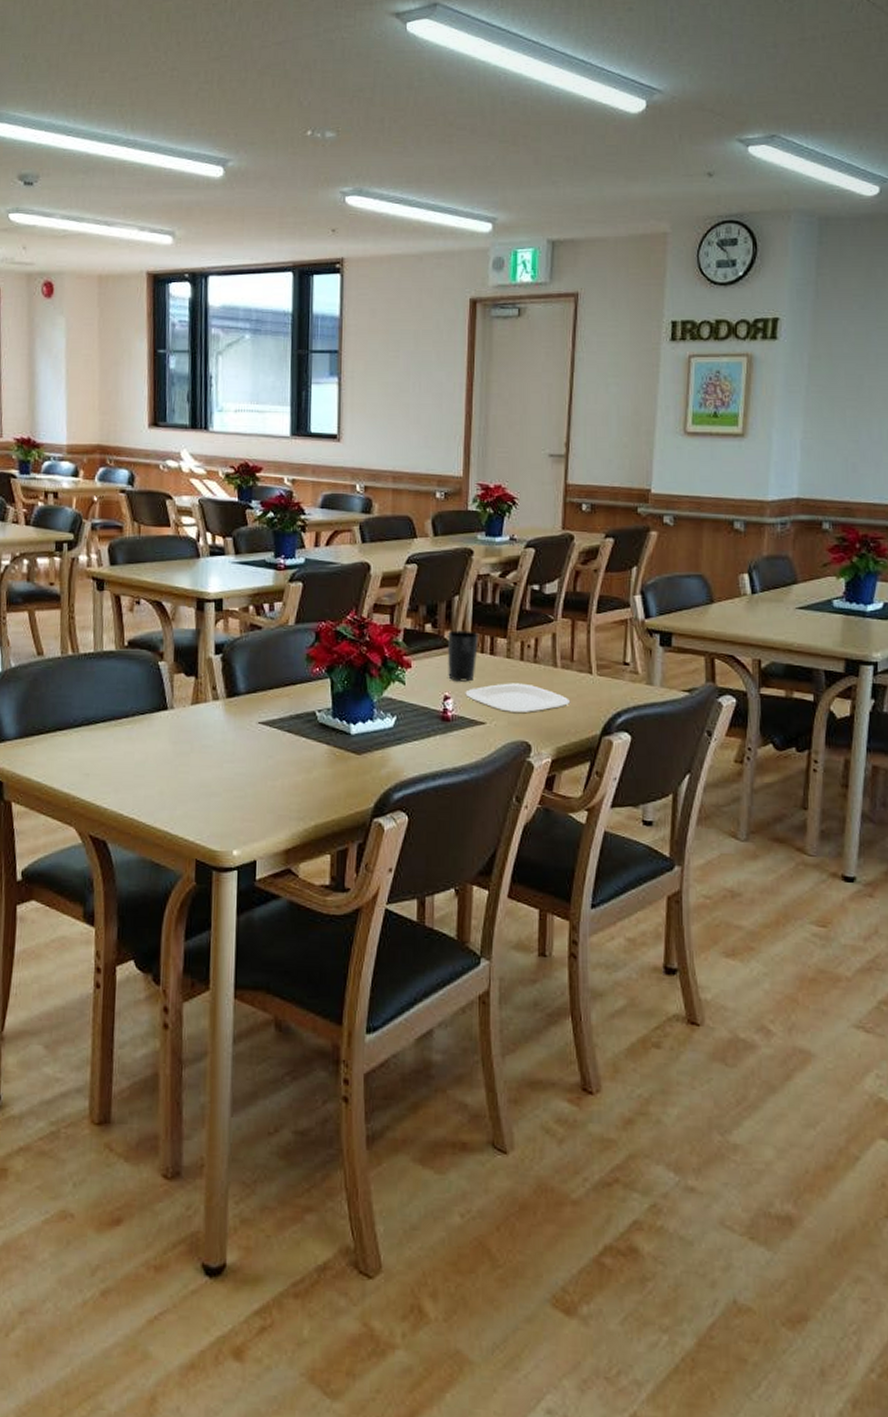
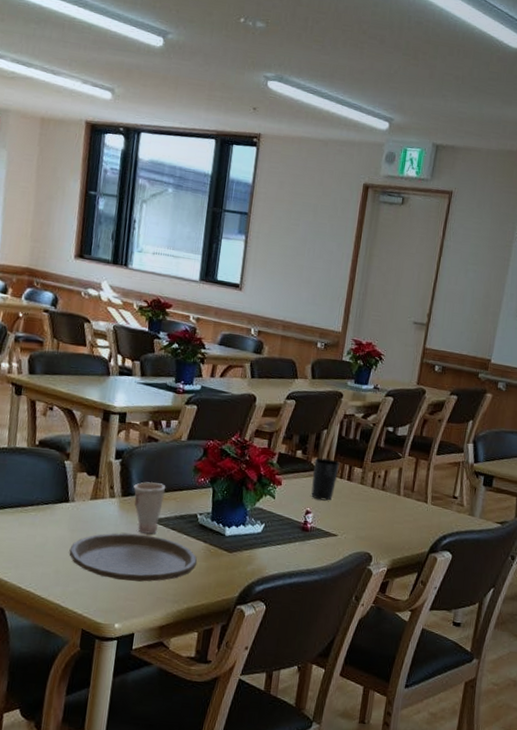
plate: none [173,740,322,798] -> present [69,533,198,582]
cup: none [239,677,276,741] -> present [133,481,166,535]
plate: present [465,683,571,714] -> none [323,504,408,531]

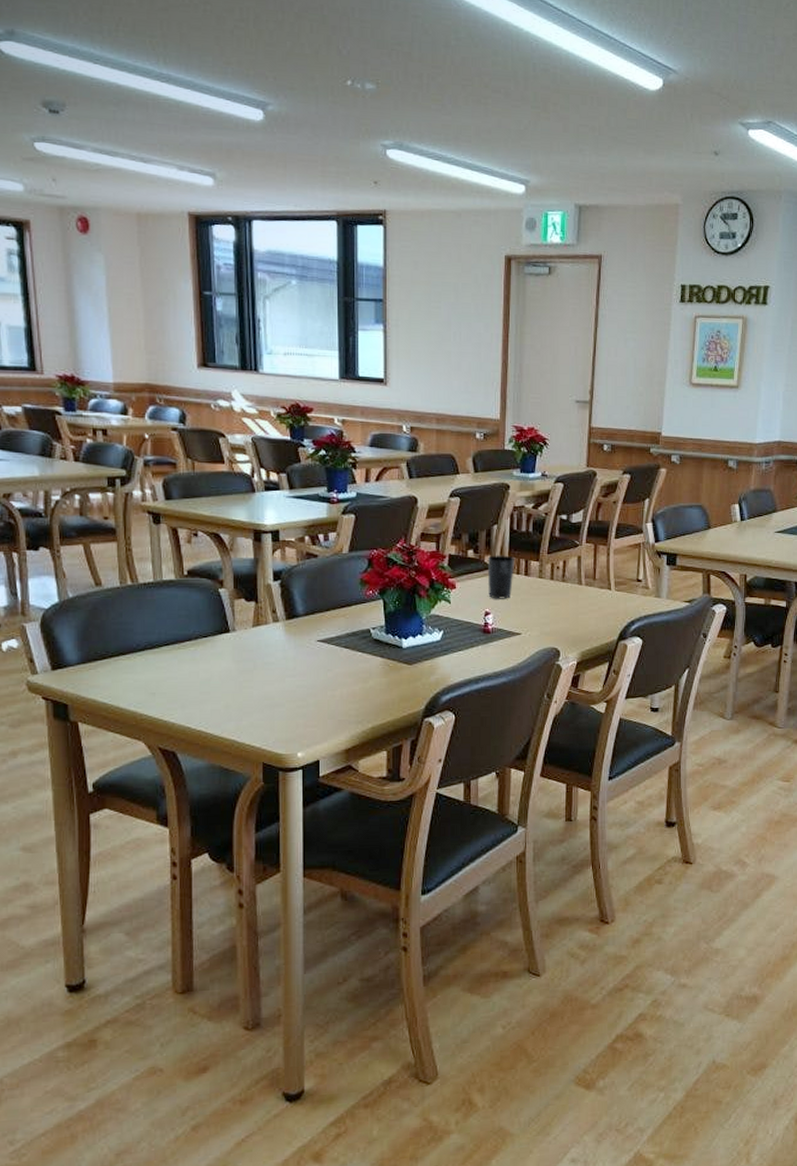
plate: present [69,533,198,582] -> none [237,657,377,708]
cup: present [133,481,166,535] -> none [298,600,333,657]

